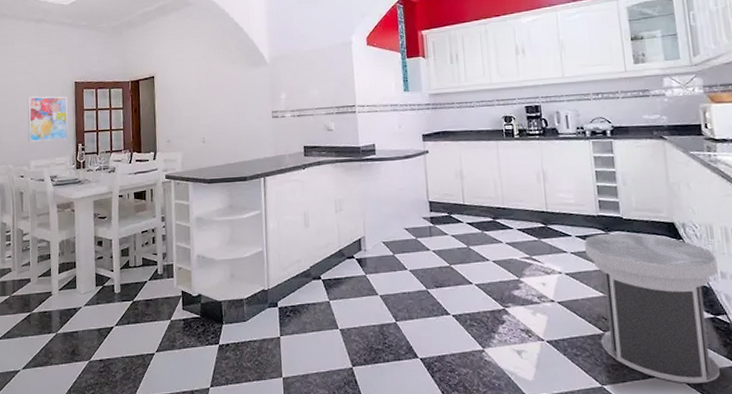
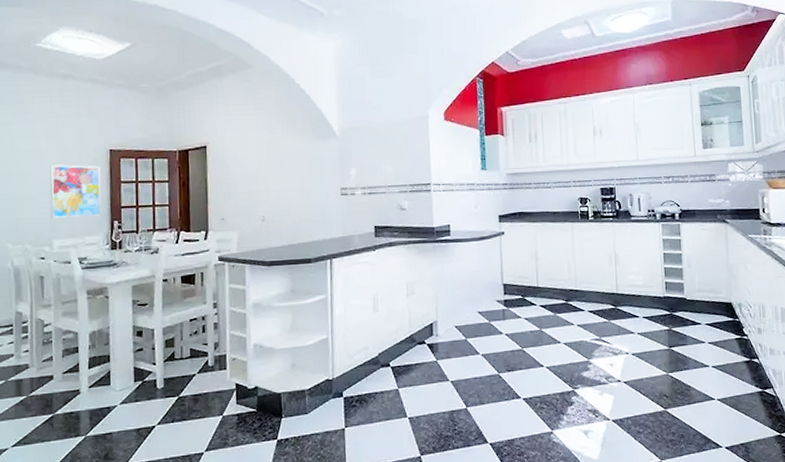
trash can: present [584,233,720,383] -> none [651,313,768,454]

